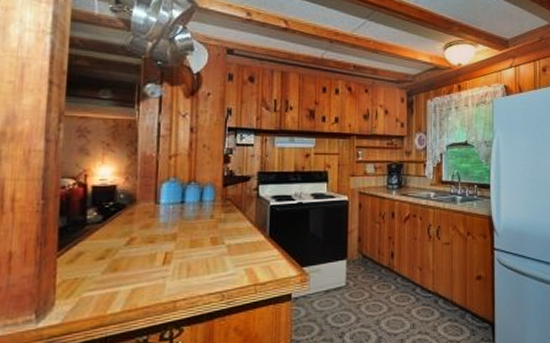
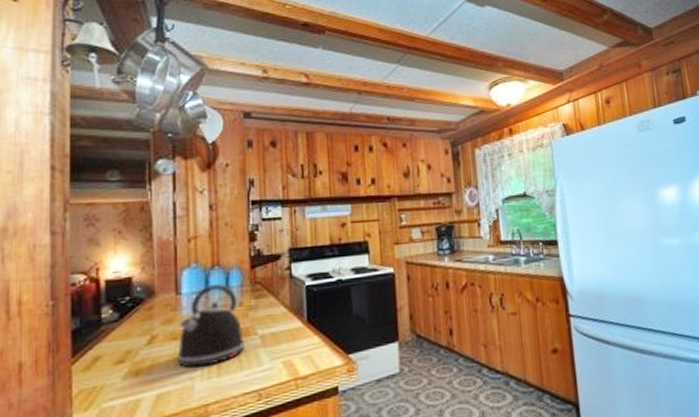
kettle: none [152,198,213,268] -> present [177,284,245,368]

